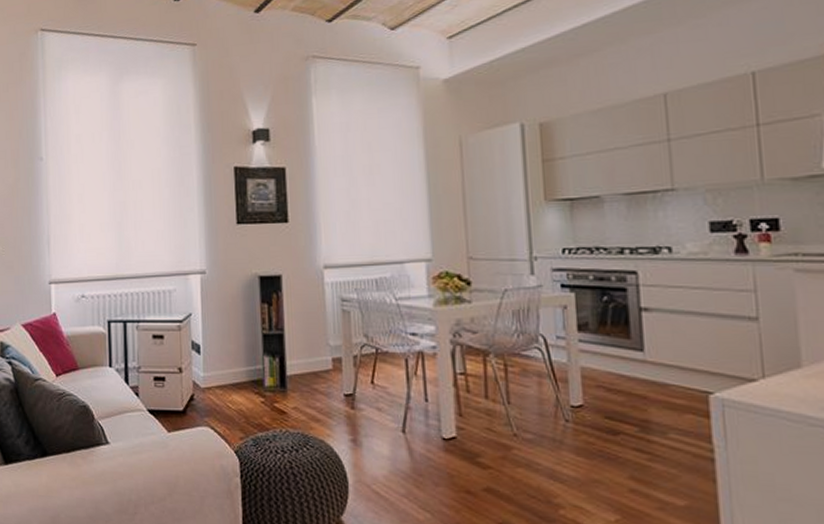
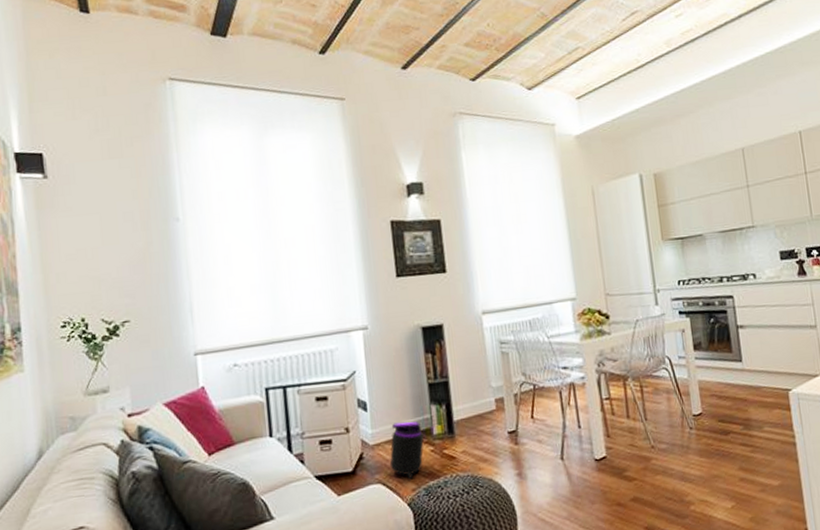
trash can: none [219,369,255,427] -> present [389,421,424,479]

